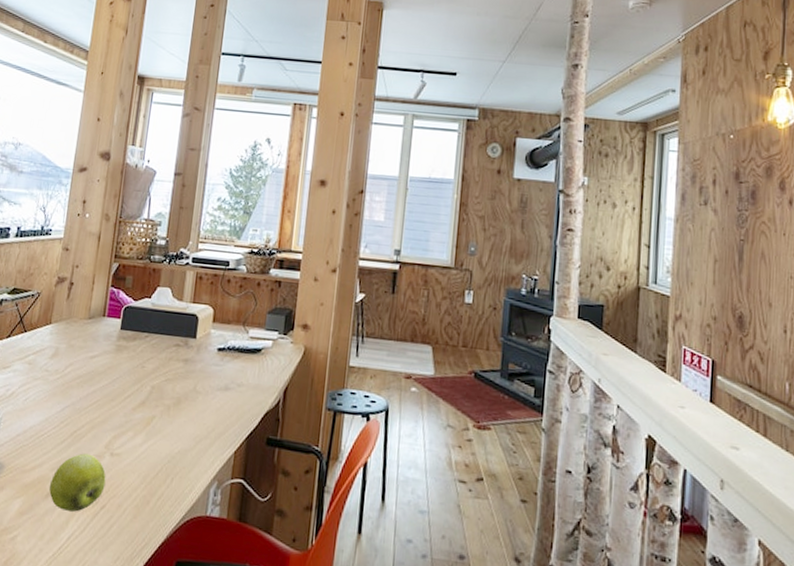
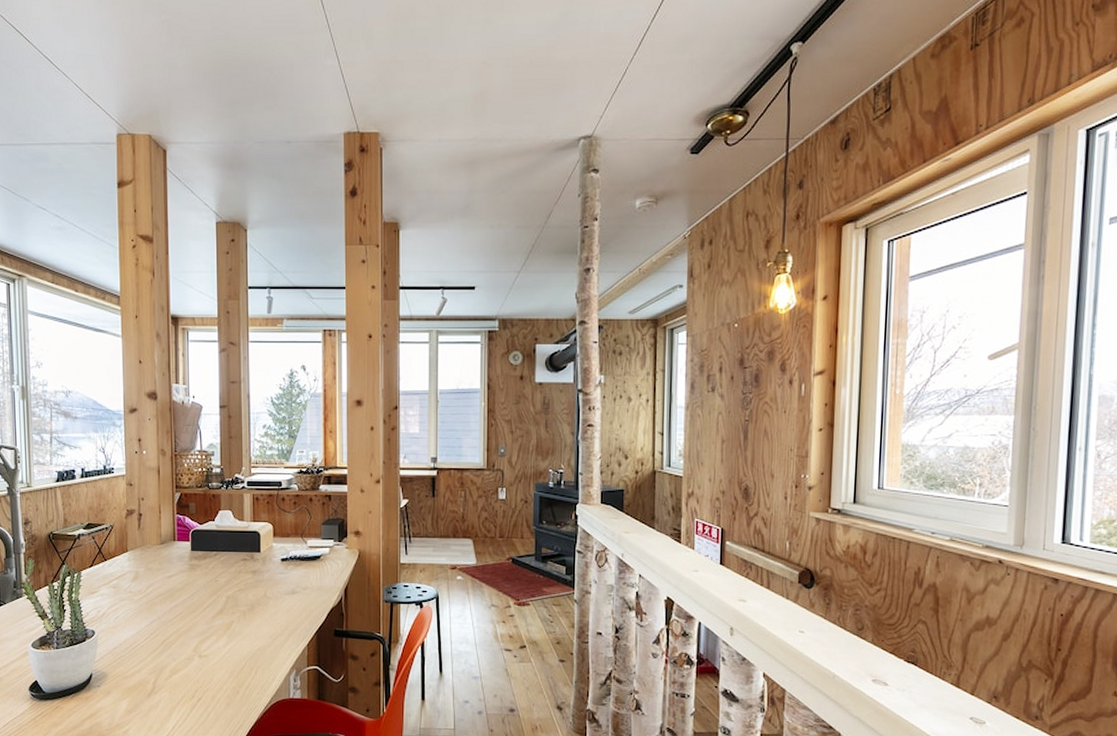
apple: present [49,453,106,512] -> none [149,658,198,706]

